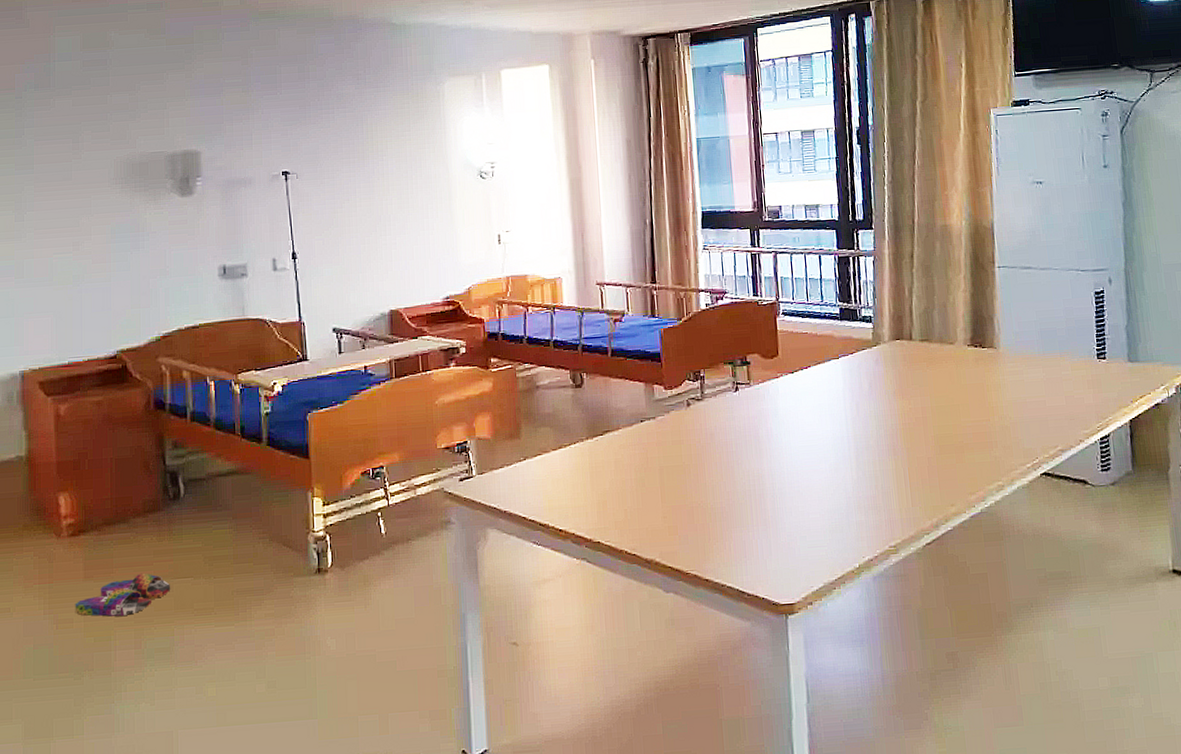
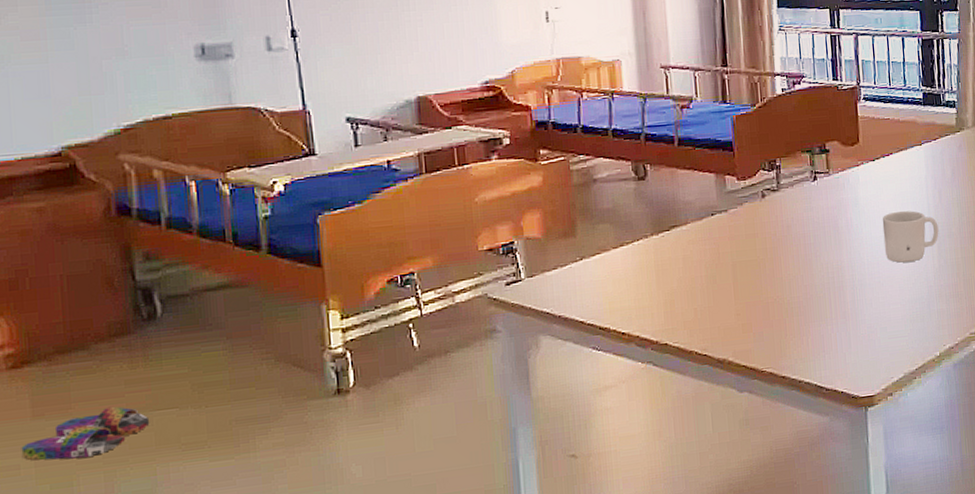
mug: none [801,422,857,473] -> present [882,210,939,263]

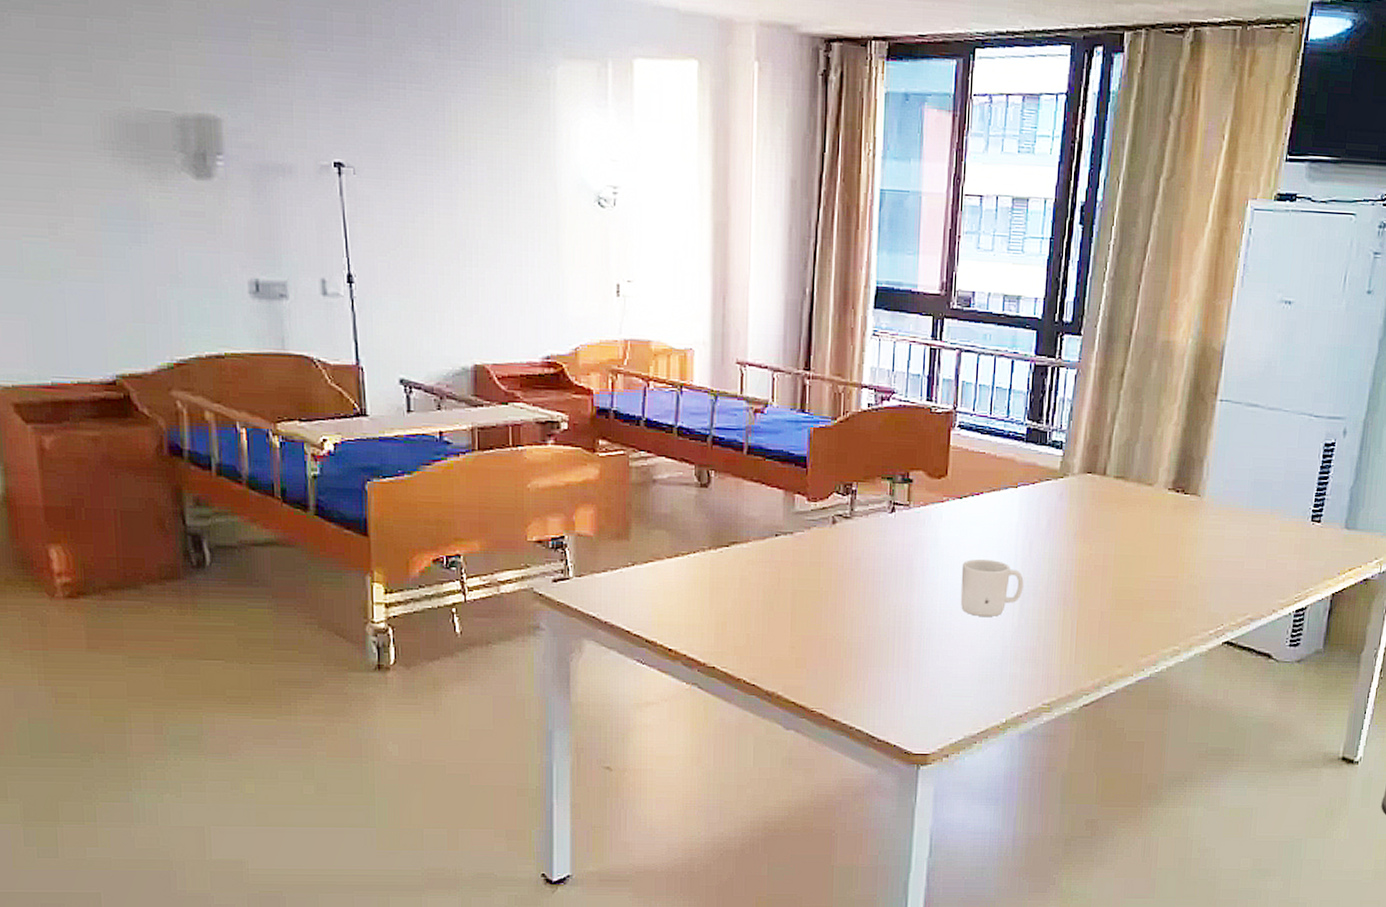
slippers: present [21,406,150,460] -> none [77,649,197,695]

